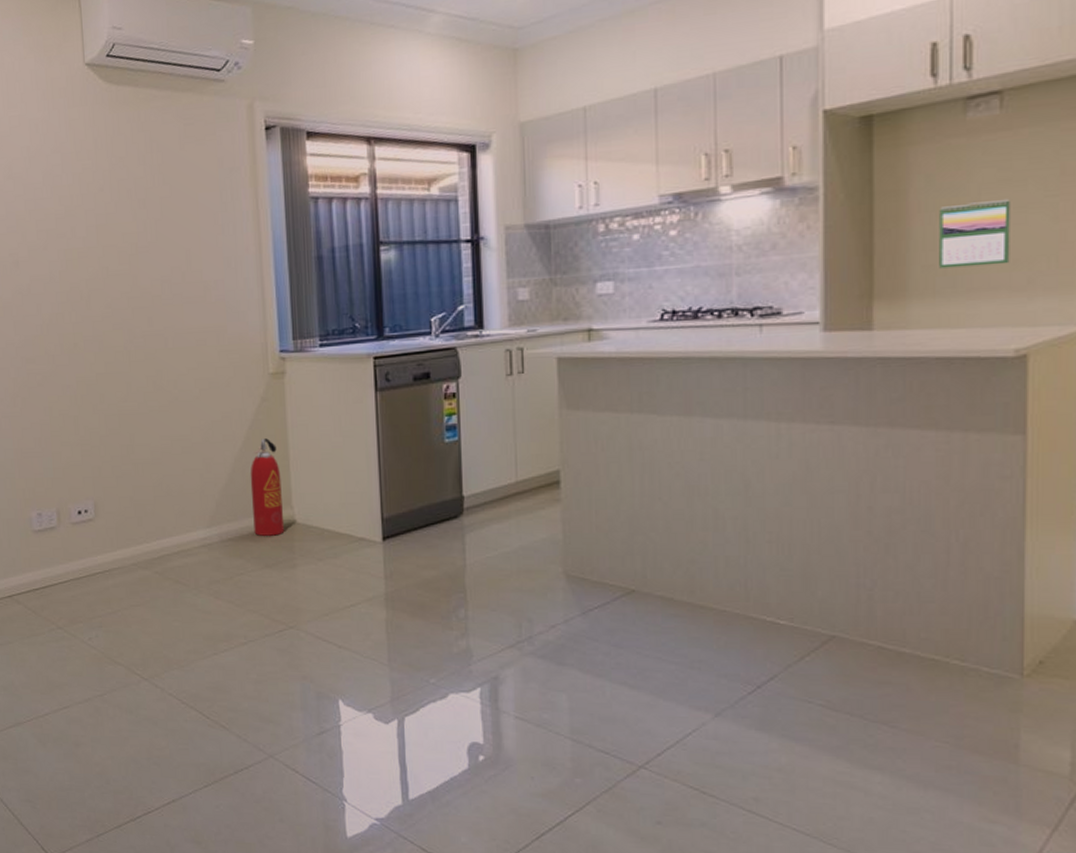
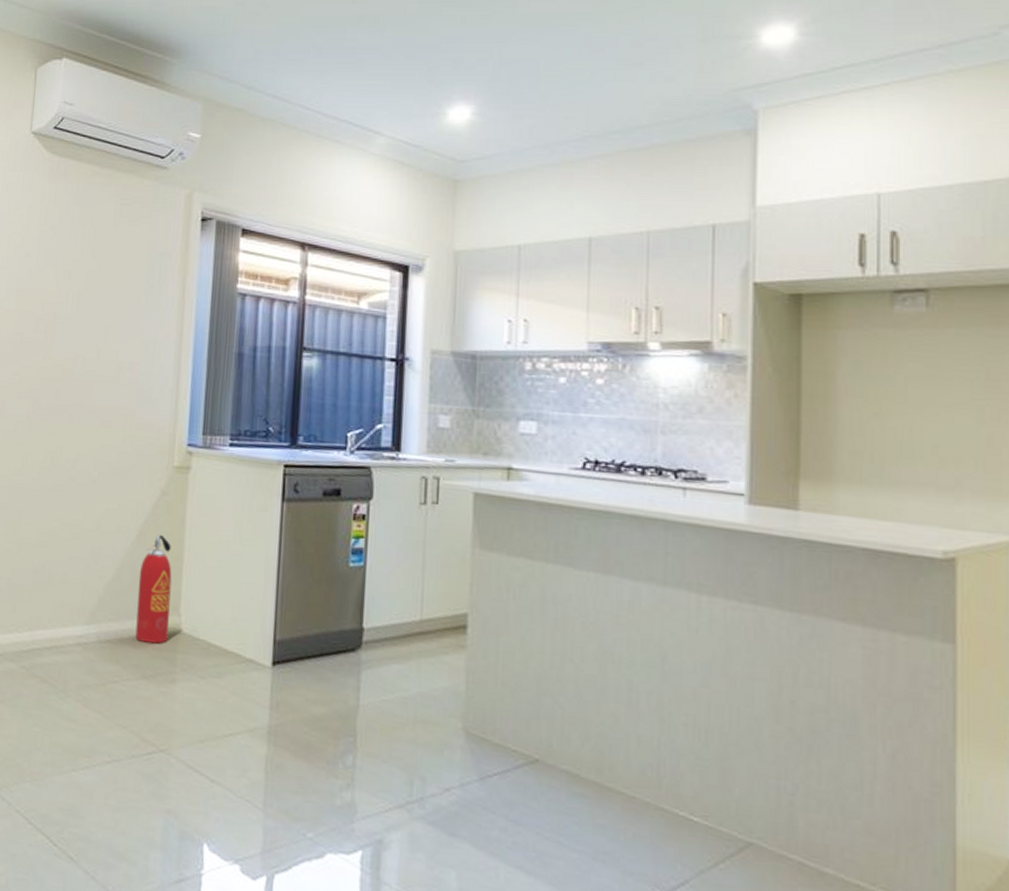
calendar: present [939,200,1010,269] -> none [866,394,937,462]

